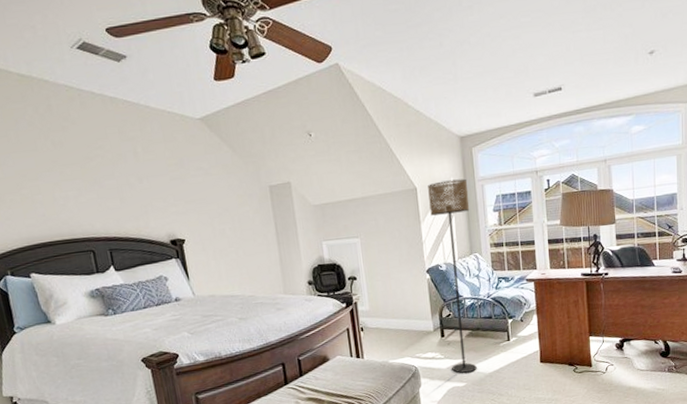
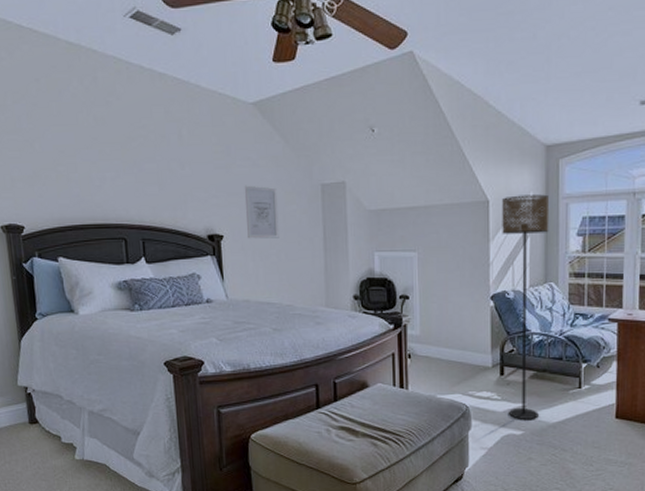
wall art: none [199,192,236,241] -> present [244,185,279,239]

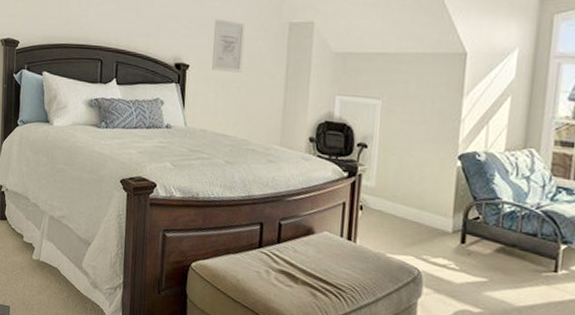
floor lamp: present [502,194,550,419] -> none [467,49,538,298]

